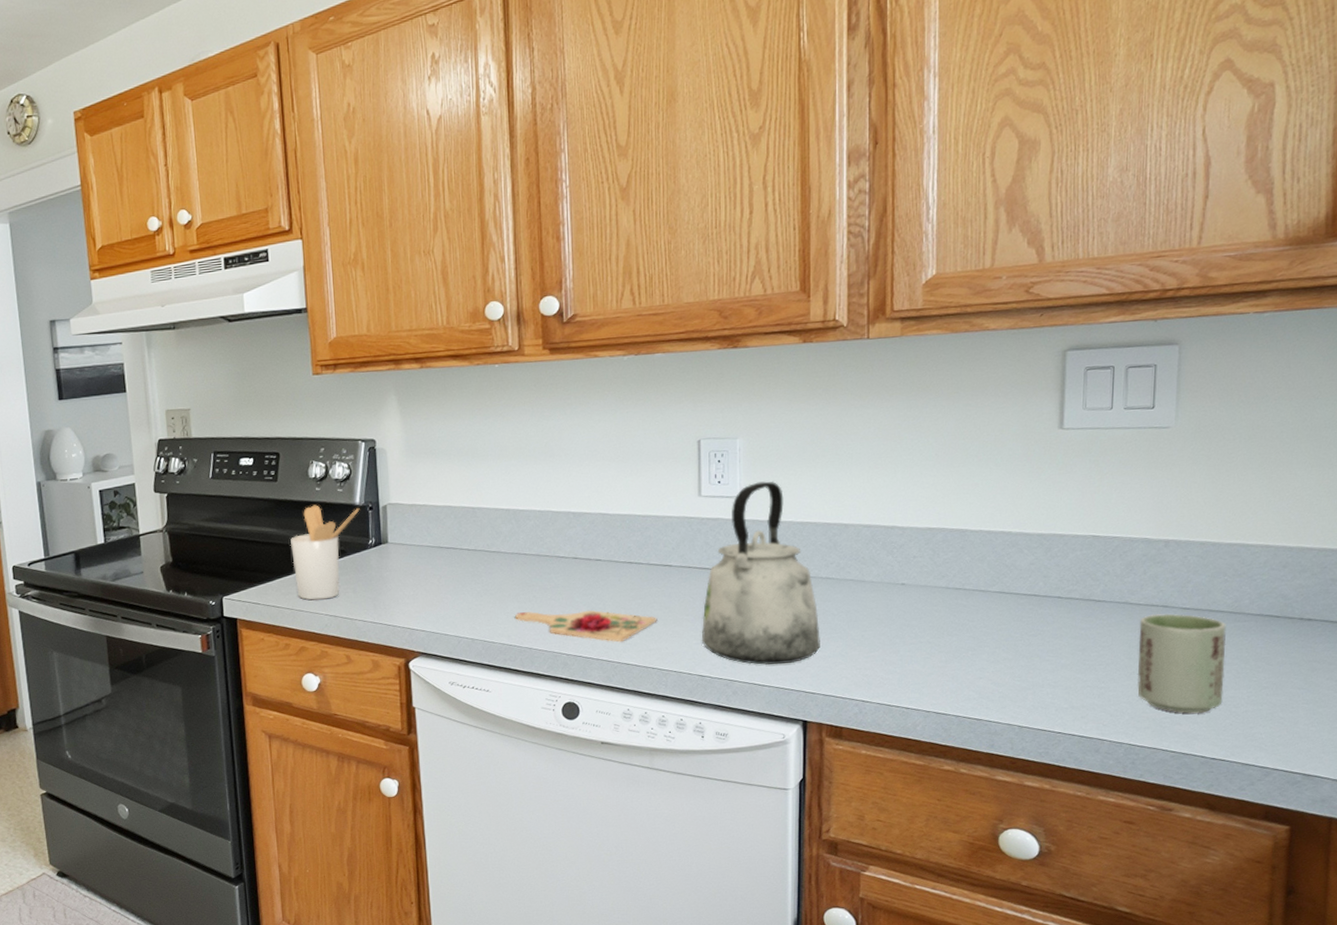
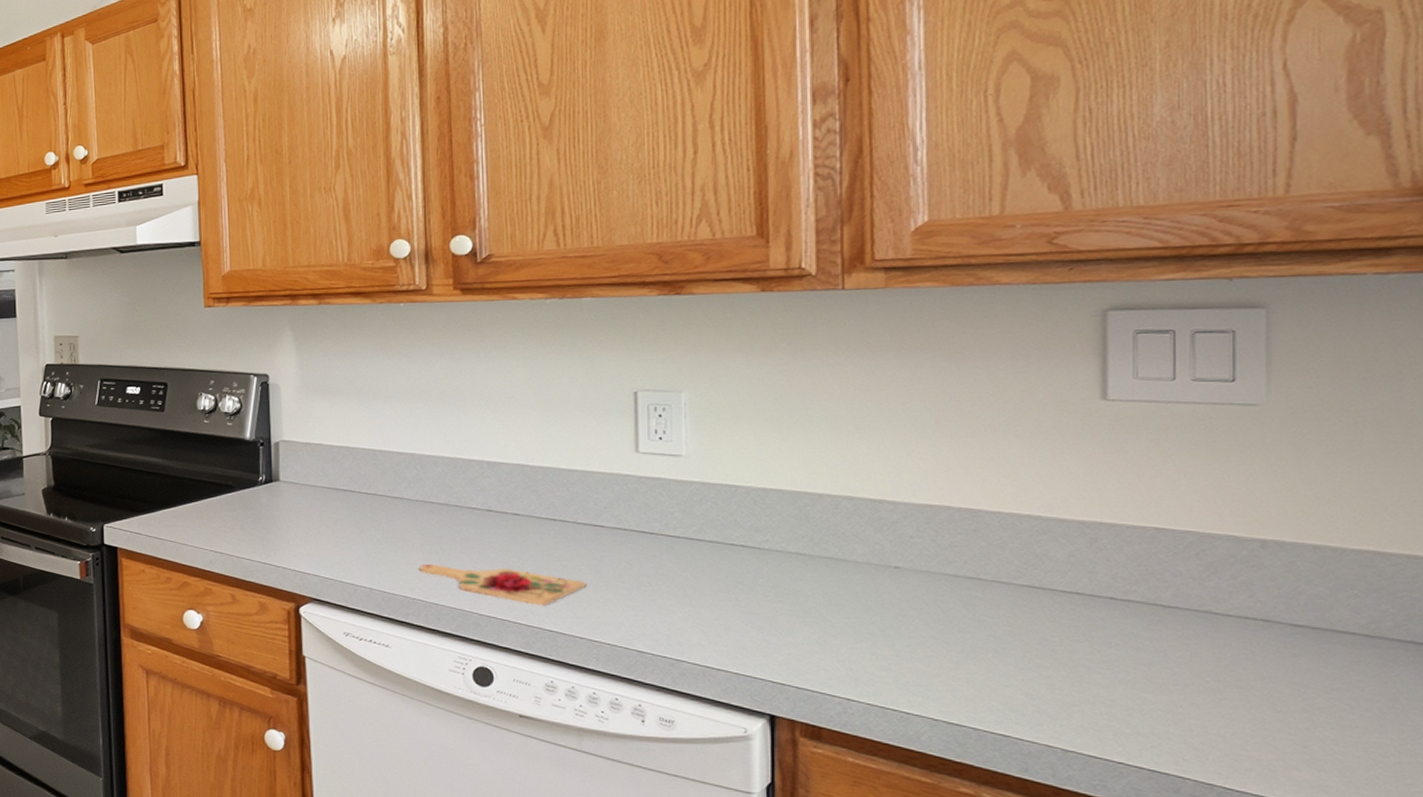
utensil holder: present [290,505,360,600] -> none [175,437,250,535]
kettle: present [701,480,820,665] -> none [640,440,790,648]
cup: present [1137,613,1226,714] -> none [1230,628,1362,758]

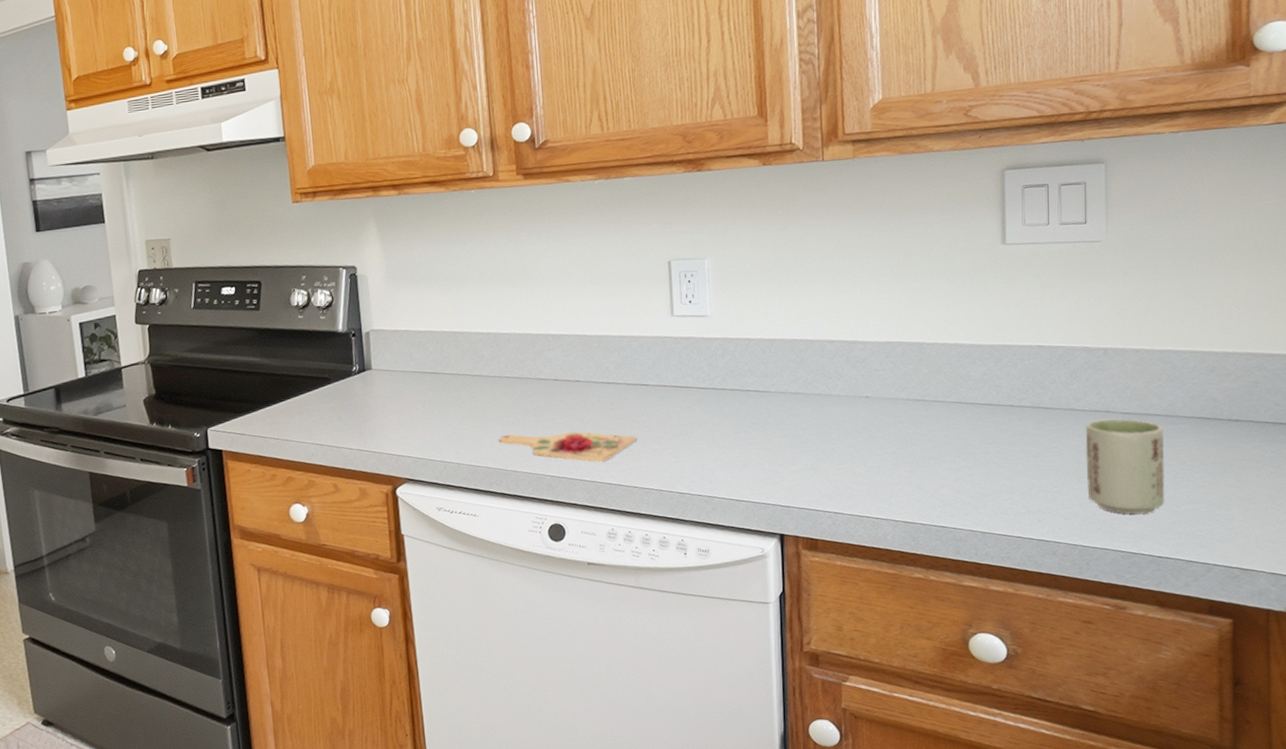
cup: none [1230,628,1362,758] -> present [1085,418,1165,514]

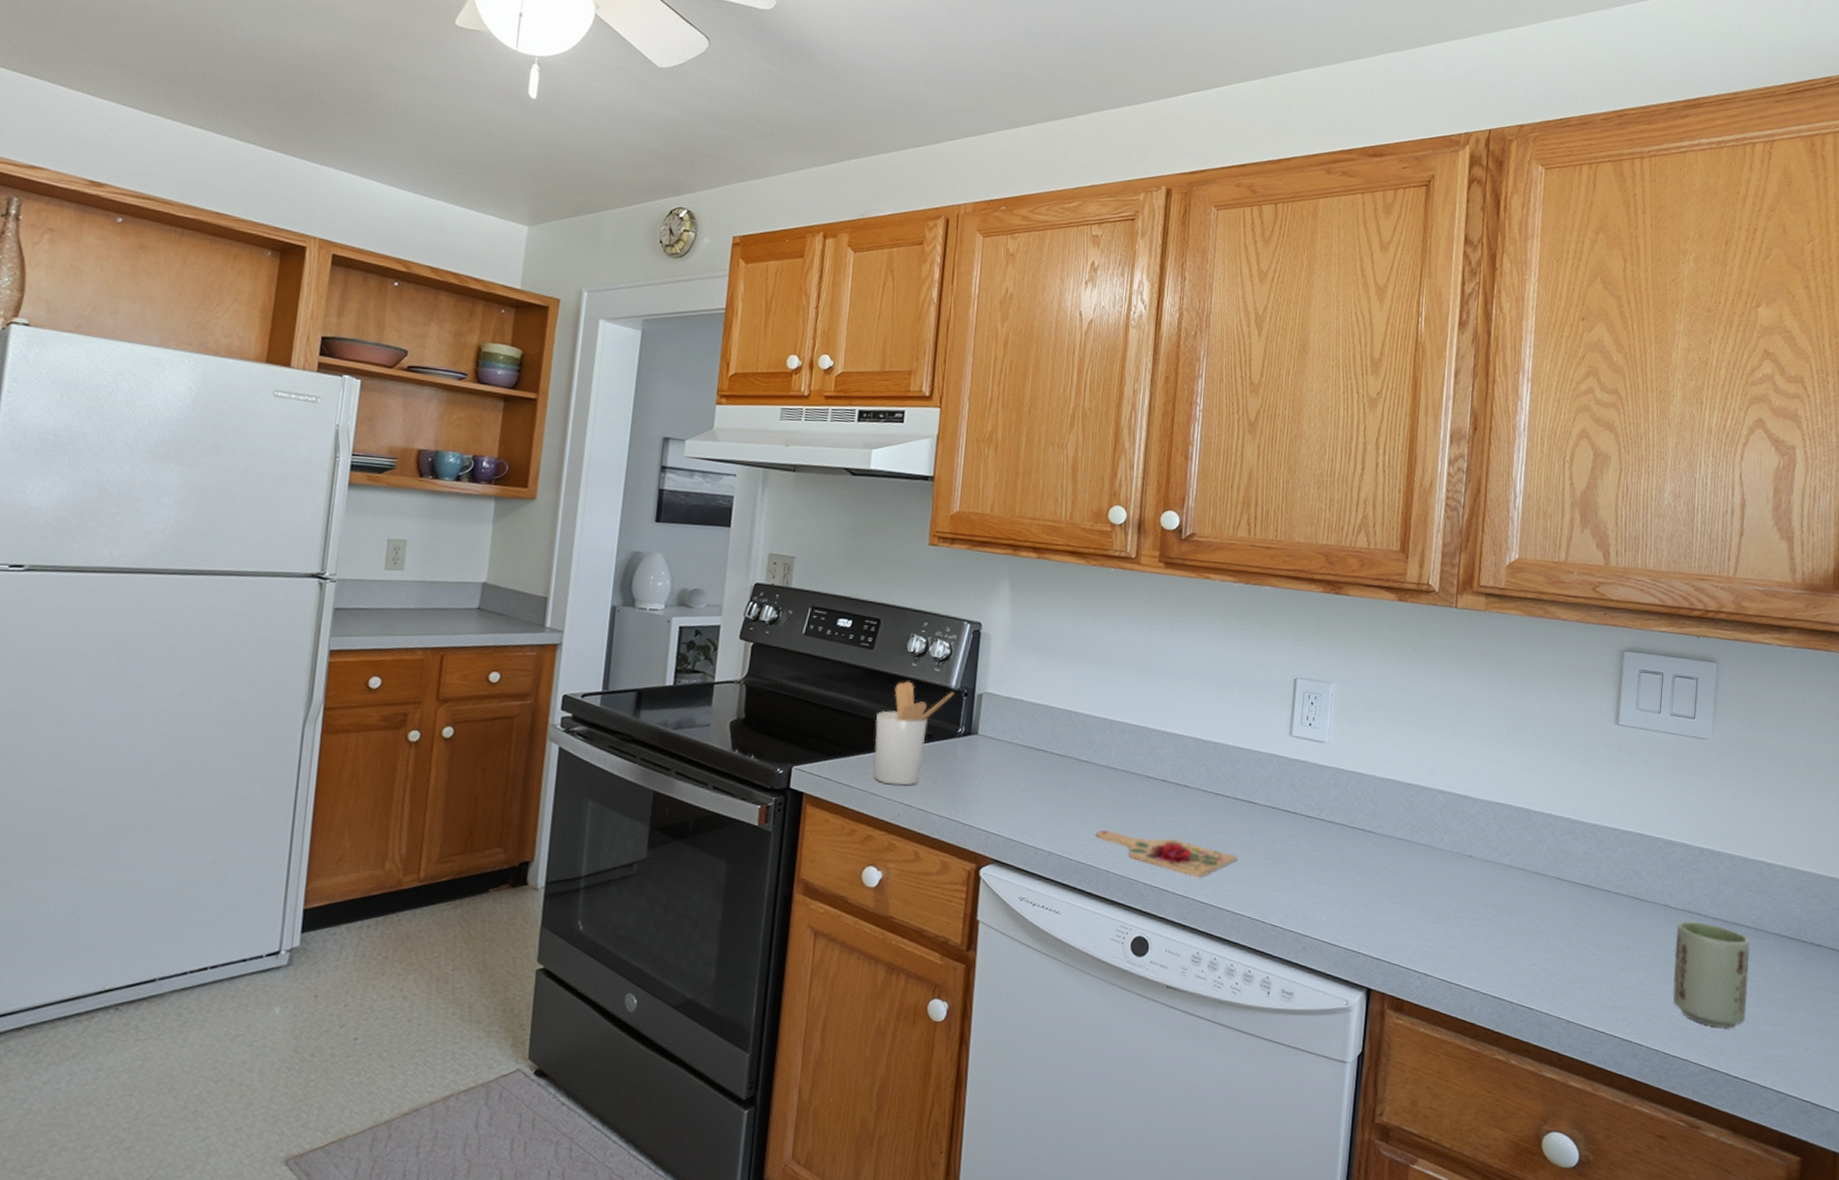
utensil holder: none [274,333,343,430] -> present [873,681,955,786]

